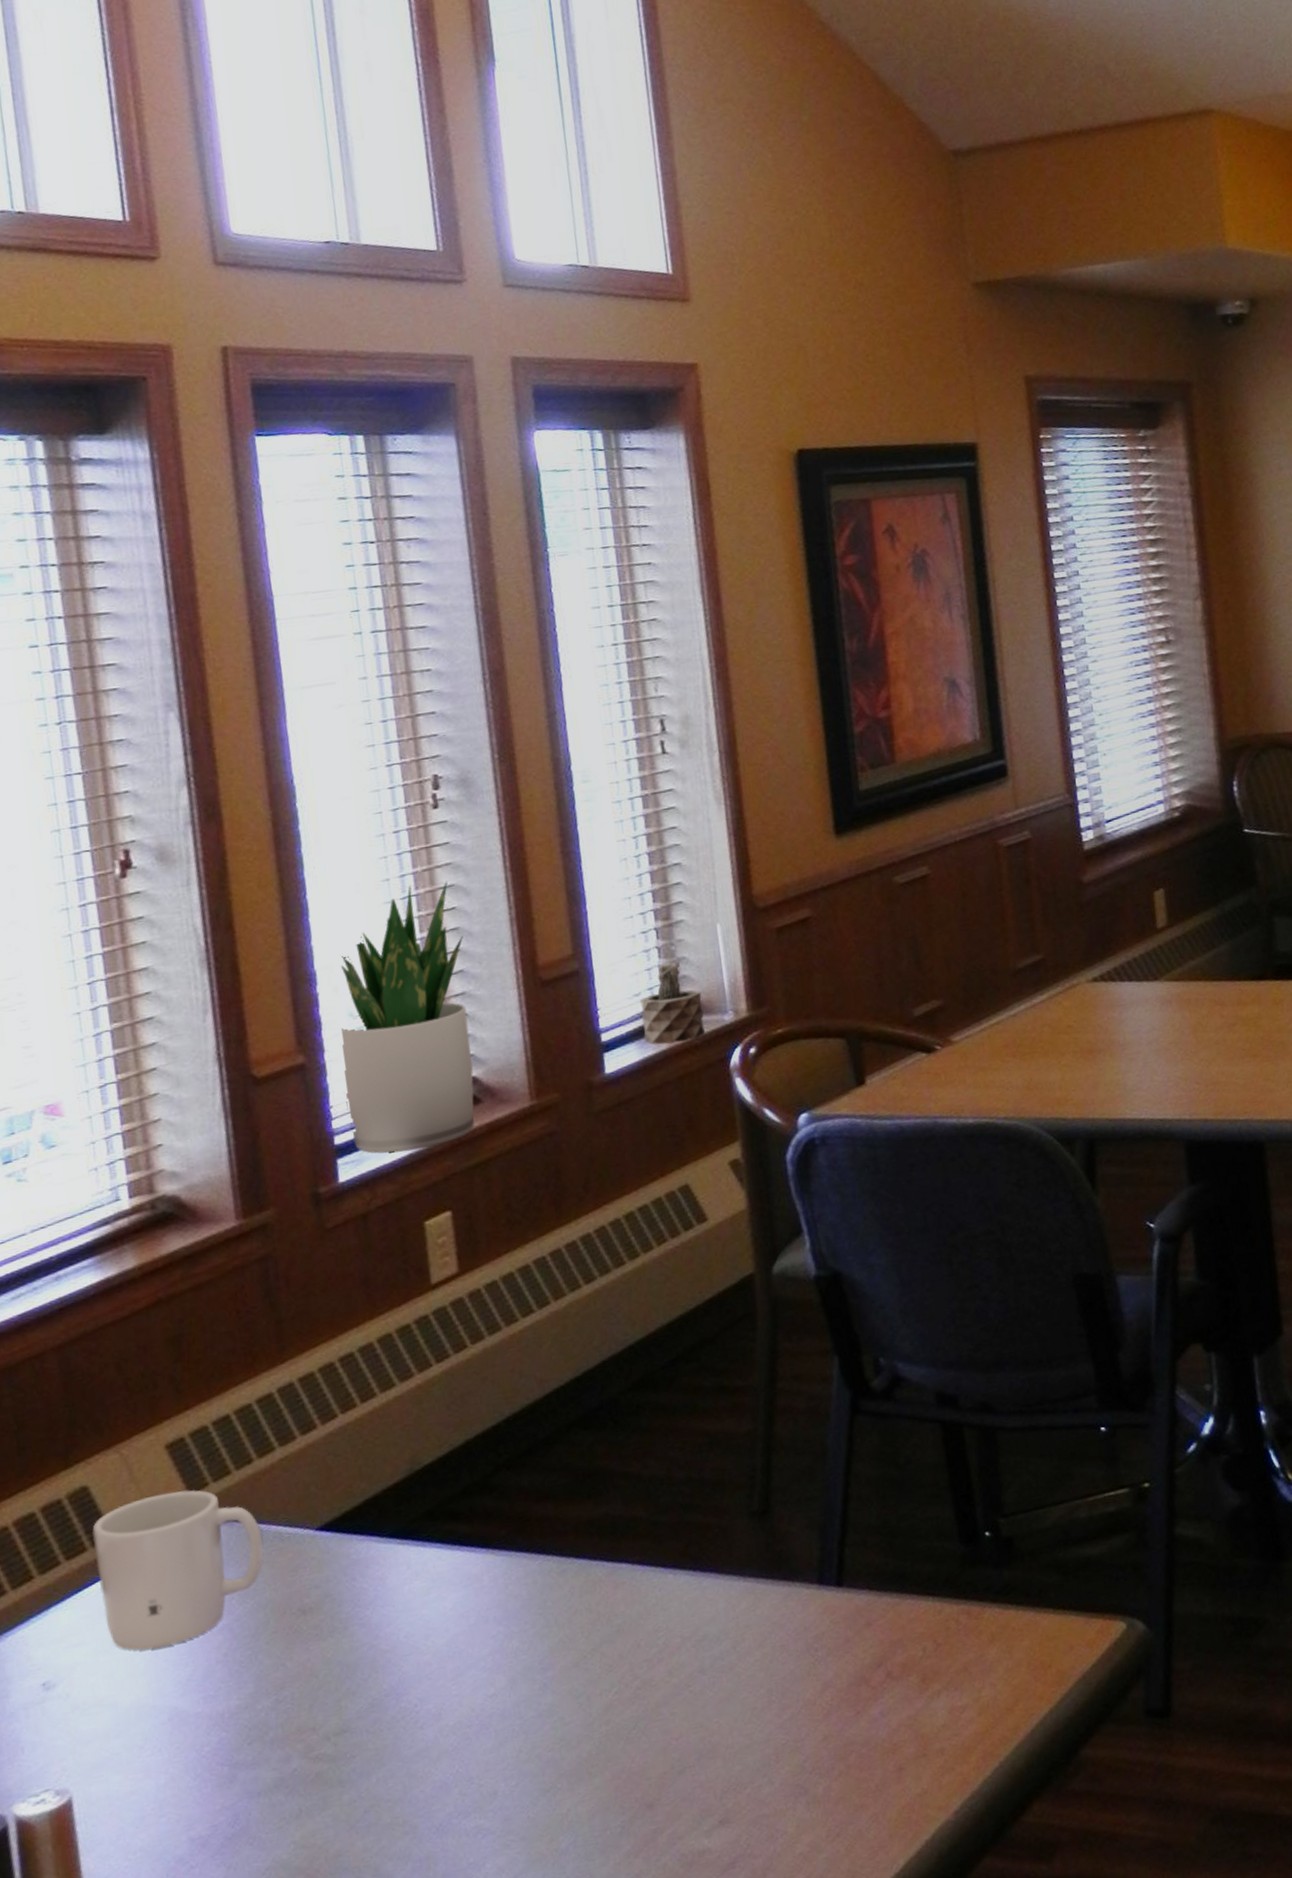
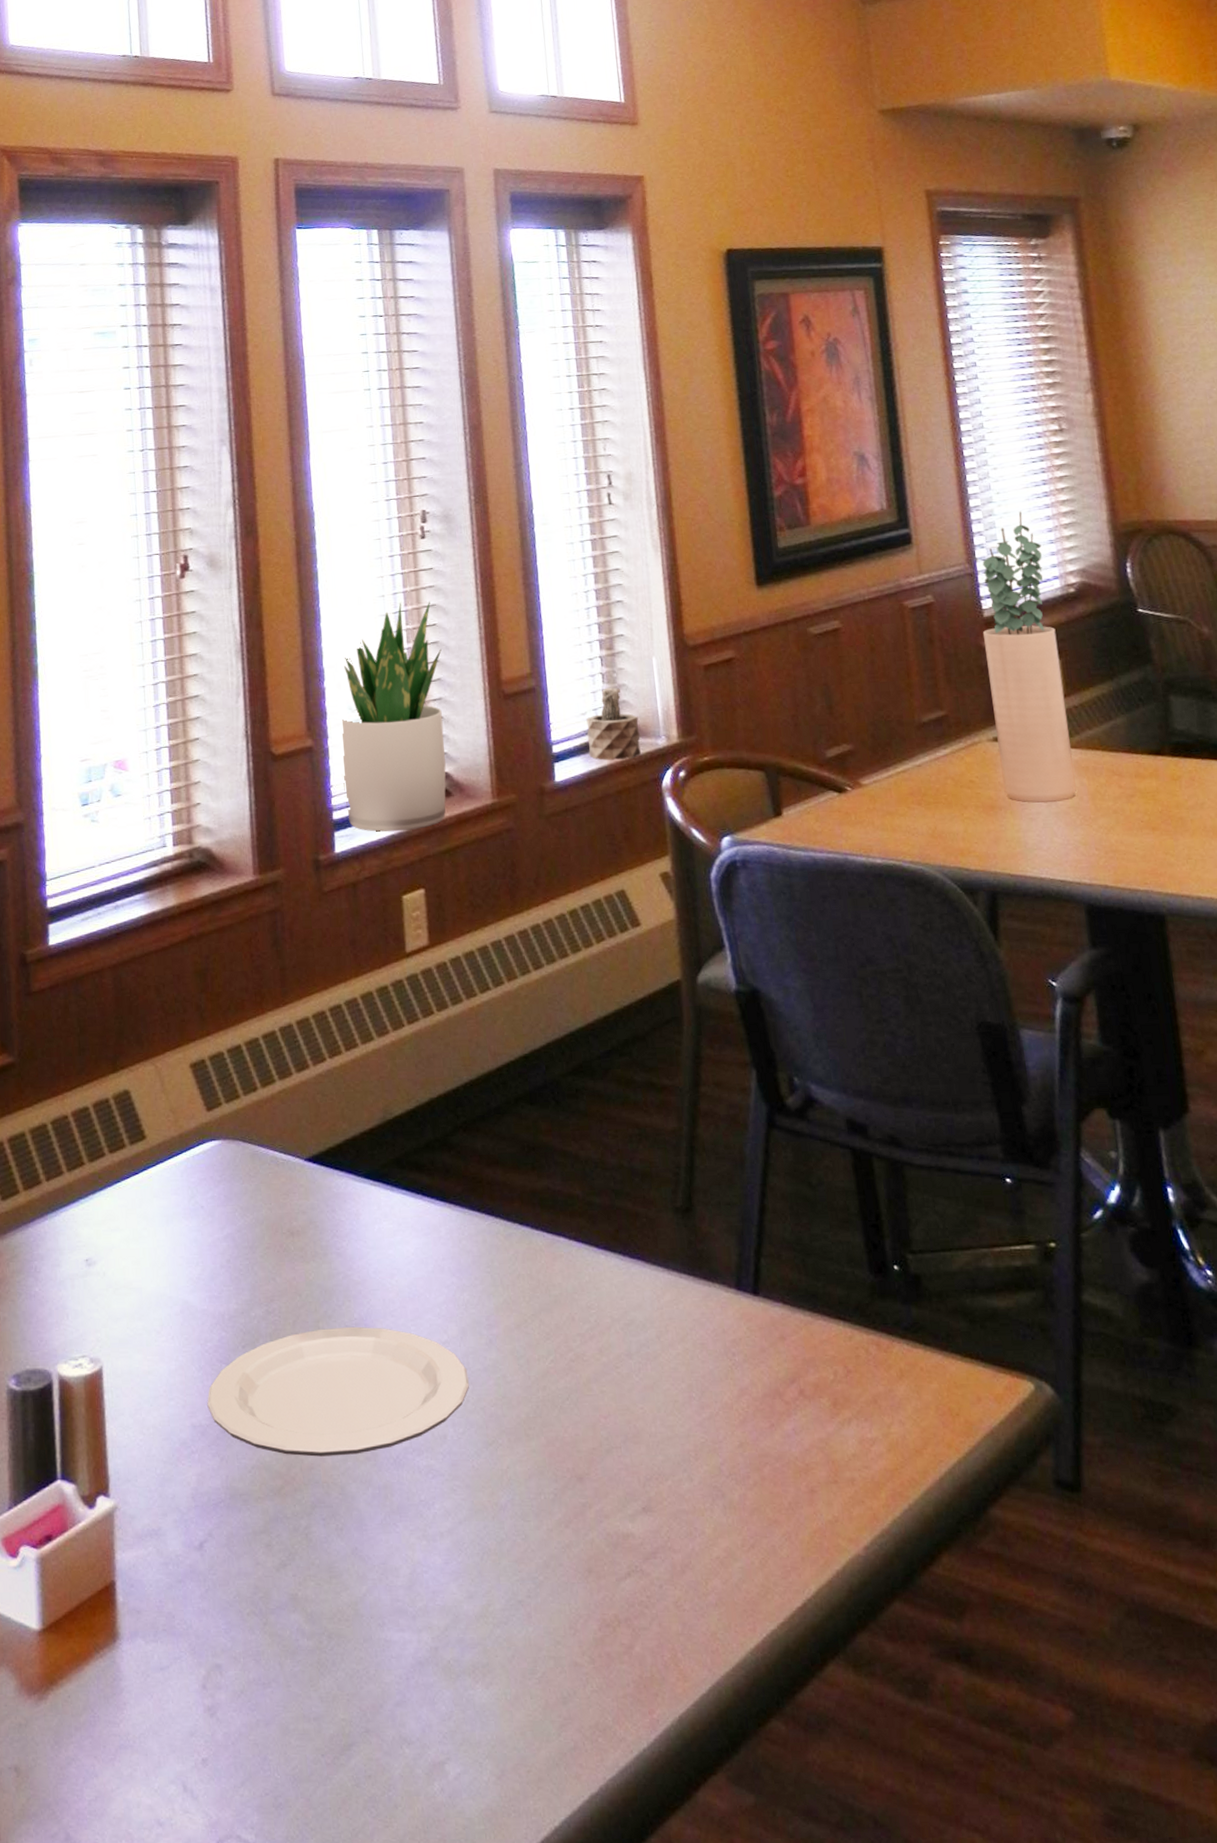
mug: present [91,1490,264,1650] -> none [130,1106,263,1244]
plate: none [207,1692,522,1848] -> present [207,1326,469,1457]
vase: none [1082,733,1178,1043] -> present [982,511,1076,803]

